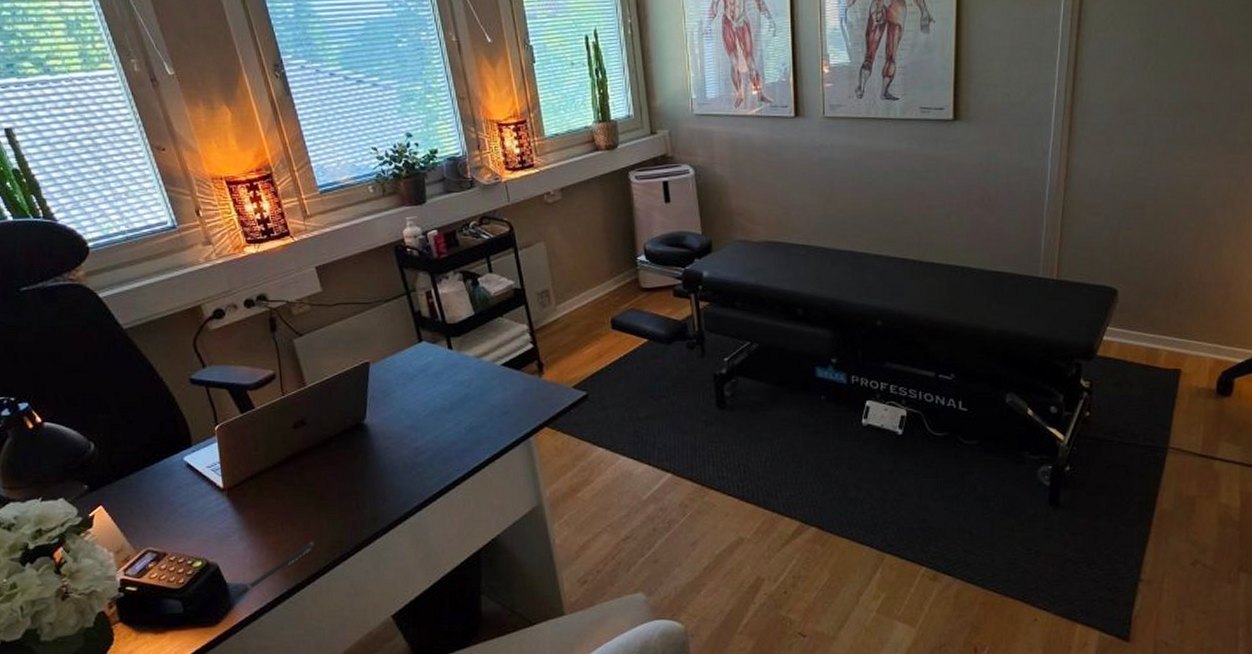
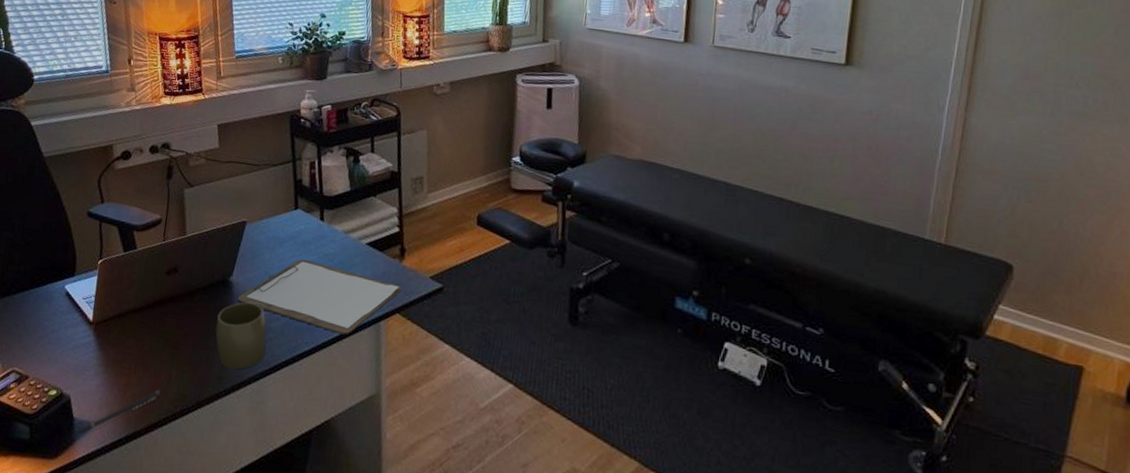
mug: none [359,440,418,509] -> present [215,302,267,370]
clipboard: none [376,391,545,456] -> present [237,259,401,335]

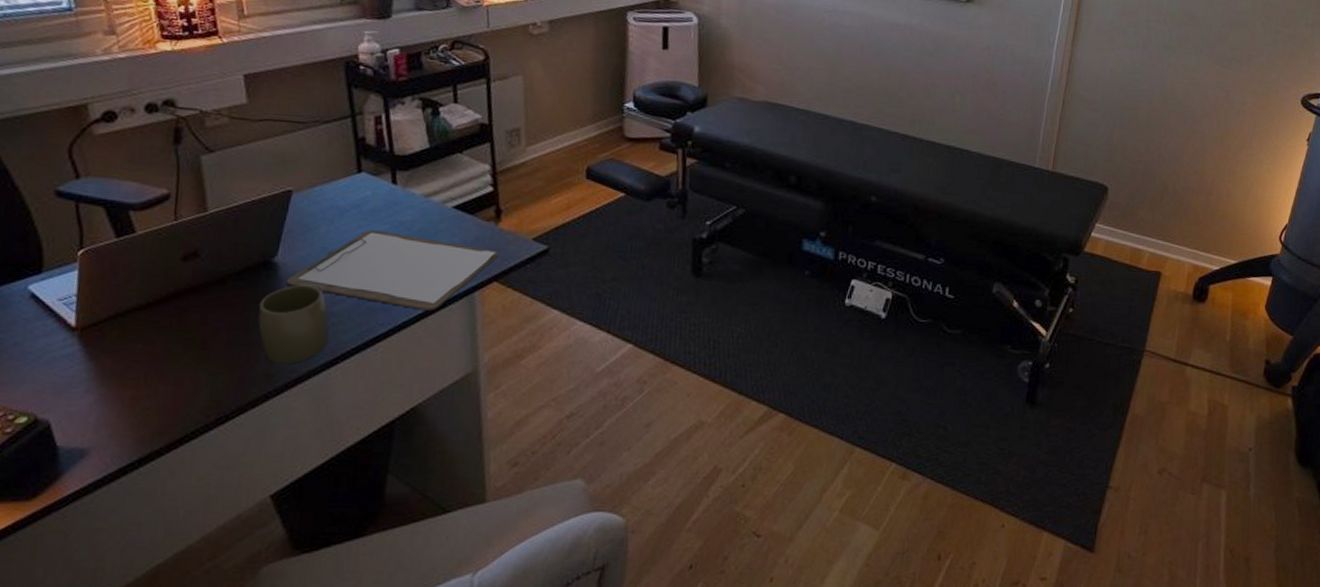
pen: present [75,389,162,436] -> none [62,397,187,468]

